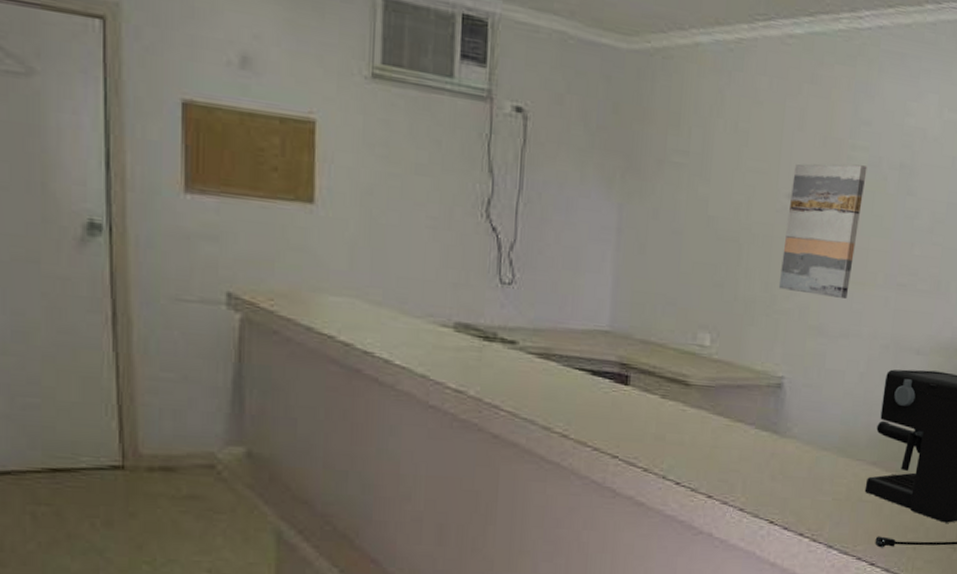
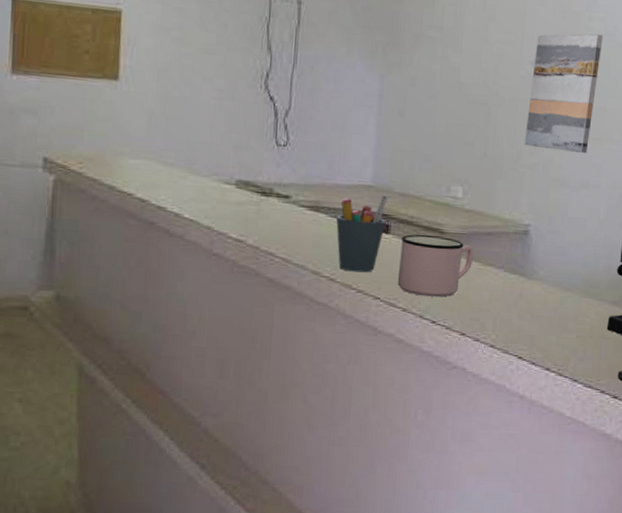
pen holder: none [568,341,628,429] -> present [335,194,388,273]
mug: none [637,386,723,456] -> present [397,234,474,297]

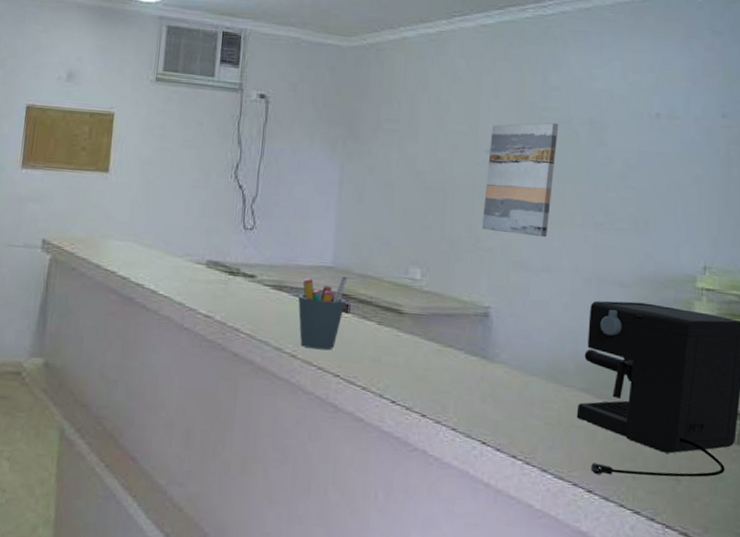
mug: present [397,234,474,297] -> none [356,314,434,378]

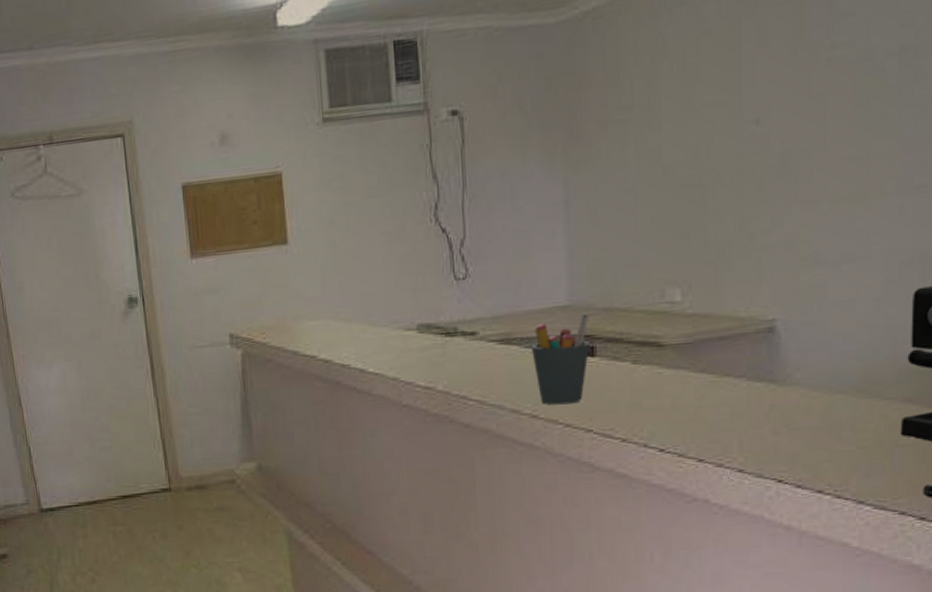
wall art: present [481,122,559,237] -> none [756,62,855,225]

